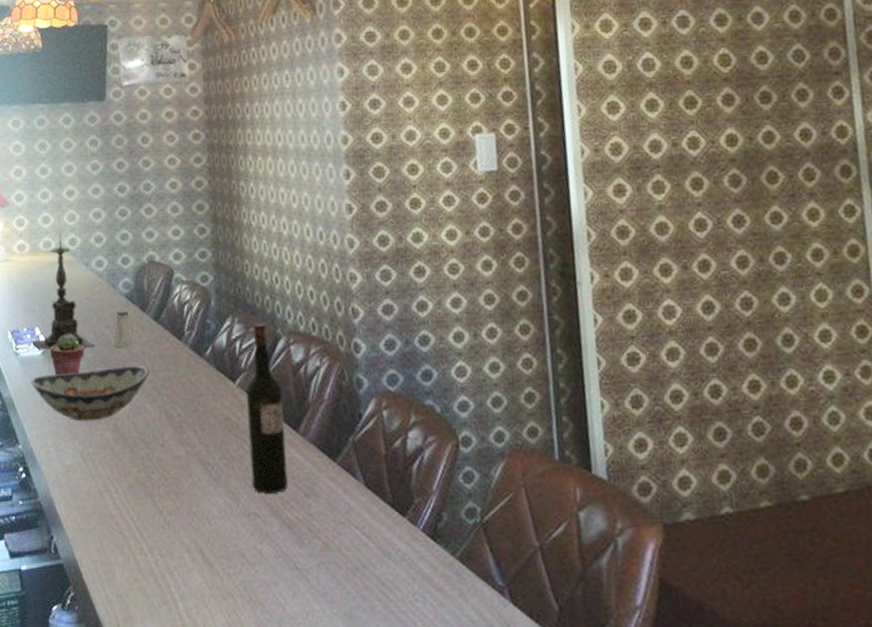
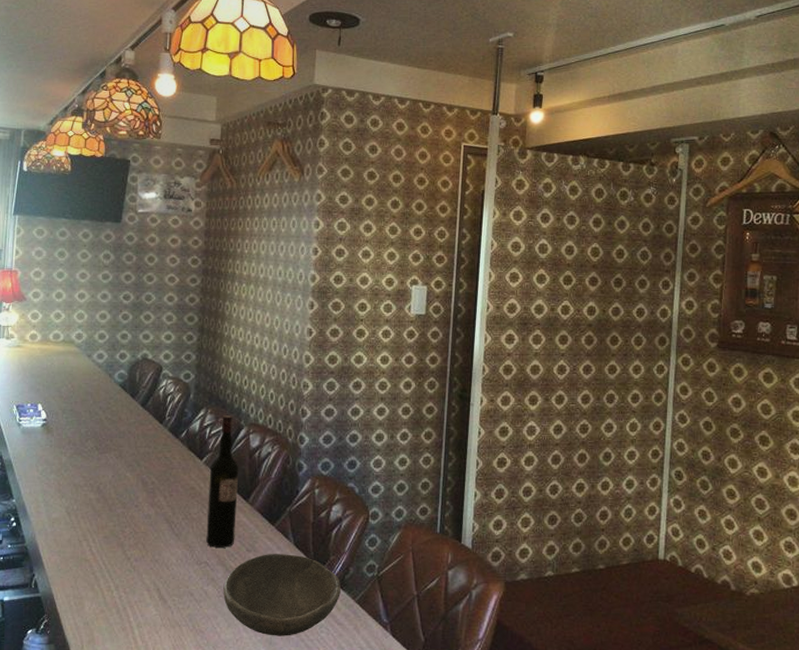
decorative bowl: present [30,366,150,422] -> none [29,442,133,483]
candle holder: present [31,233,94,350] -> none [33,328,88,424]
potted succulent: present [49,334,85,376] -> none [48,412,79,445]
saltshaker: present [112,310,136,348] -> none [104,396,124,427]
bowl: none [281,498,435,608] -> present [223,554,341,636]

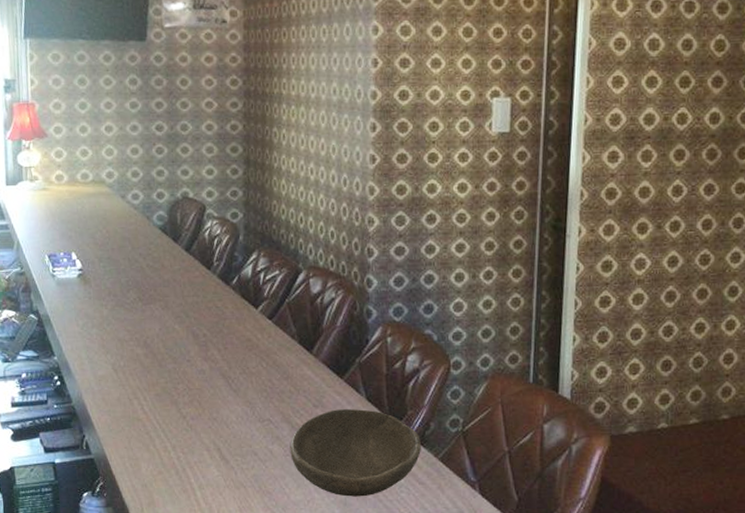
wine bottle: present [206,415,239,548] -> none [266,258,300,404]

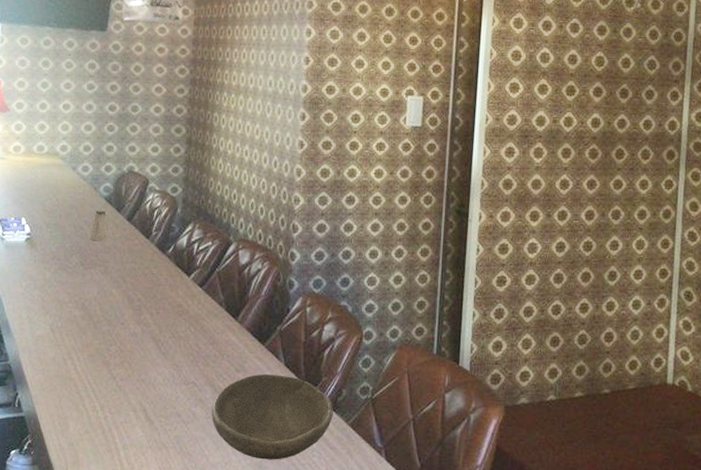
saltshaker: none [145,240,168,275] -> present [89,209,110,242]

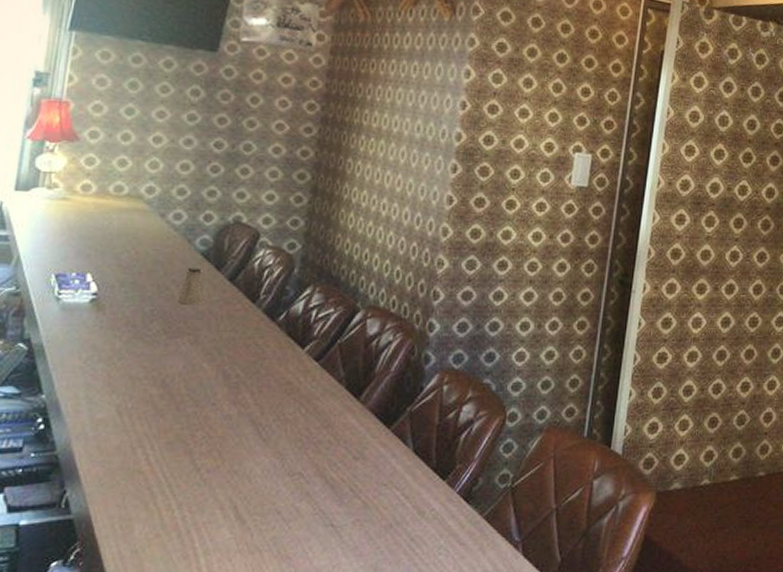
bowl: present [211,374,333,460] -> none [319,462,467,561]

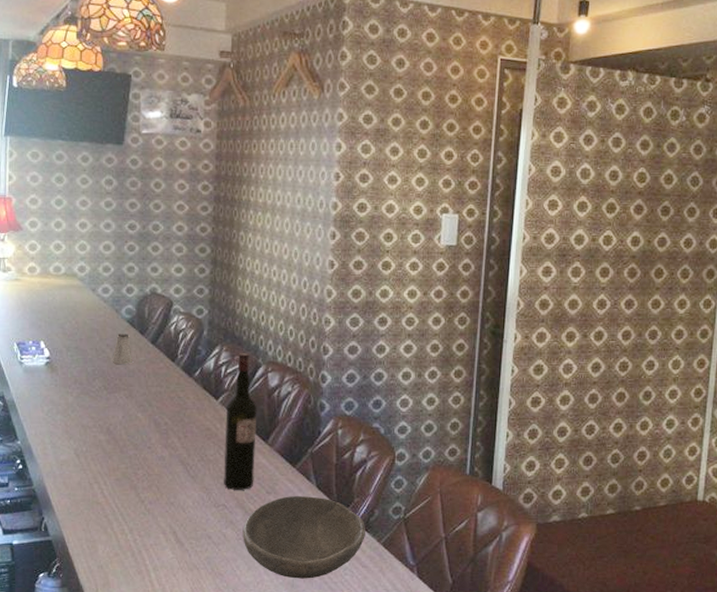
wine bottle: none [302,295,351,455] -> present [224,353,257,490]
bowl: none [319,462,467,561] -> present [243,496,365,579]

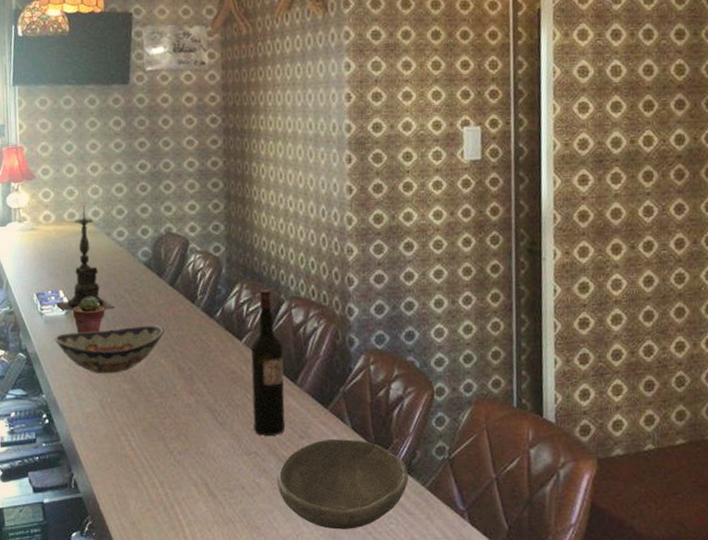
decorative bowl: none [32,381,144,424] -> present [54,325,165,374]
candle holder: none [35,260,95,363] -> present [55,205,114,311]
potted succulent: none [52,349,85,384] -> present [72,296,105,334]
saltshaker: present [112,332,134,365] -> none [131,276,153,310]

